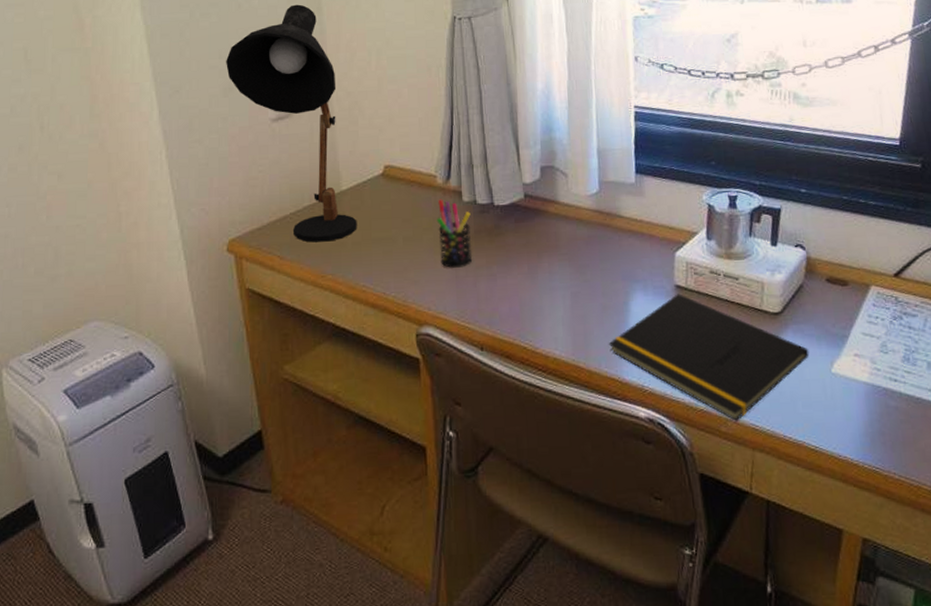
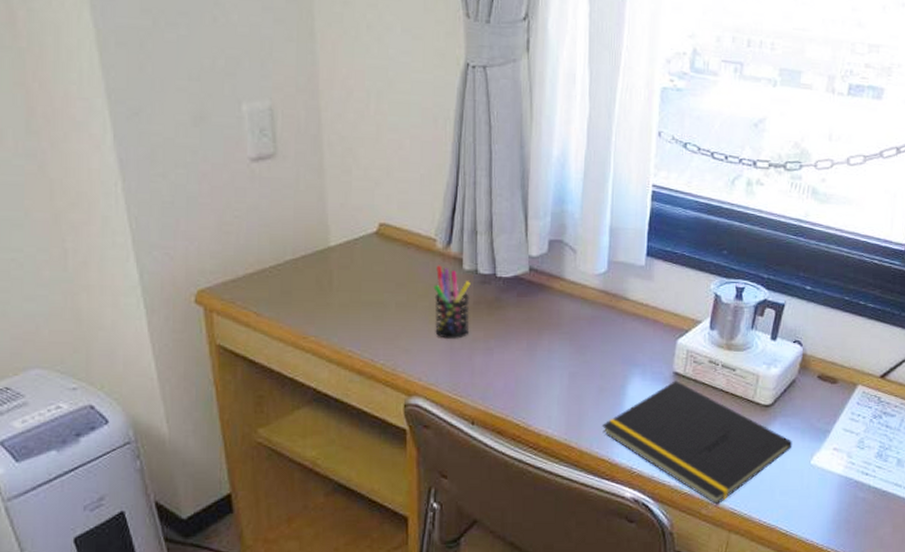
desk lamp: present [226,4,357,242] -> none [197,26,346,301]

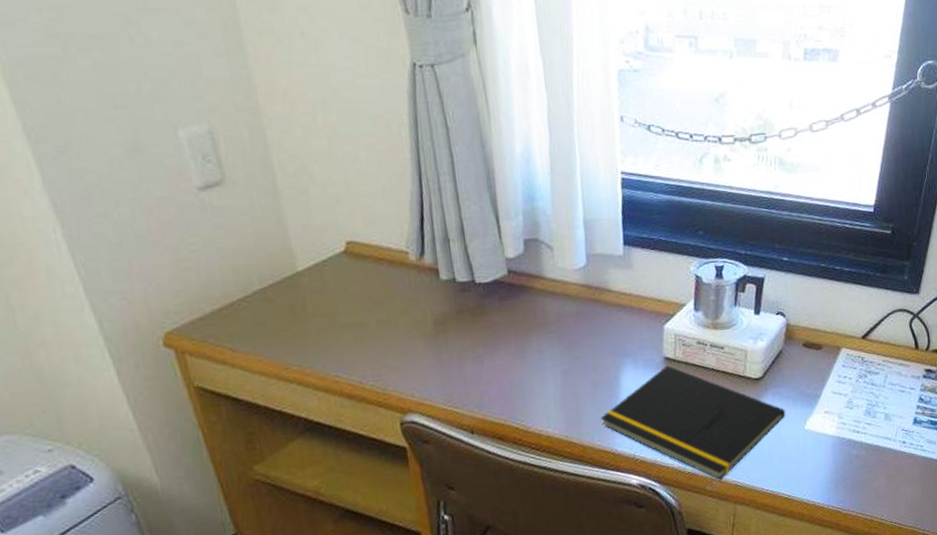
pen holder: present [433,265,471,340] -> none [412,278,456,353]

